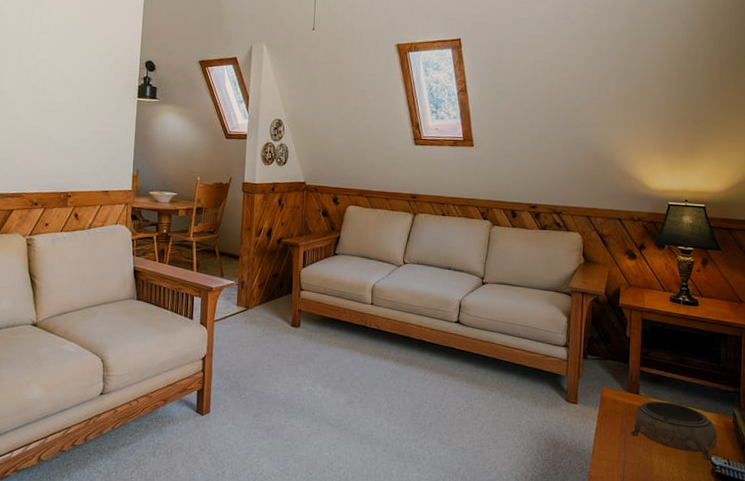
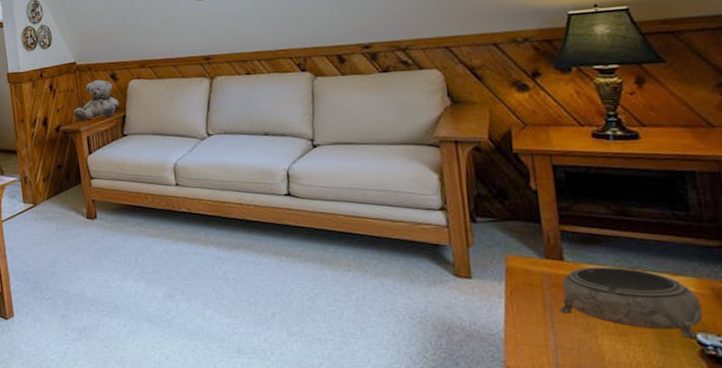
teddy bear: none [296,200,336,236] -> present [73,79,119,121]

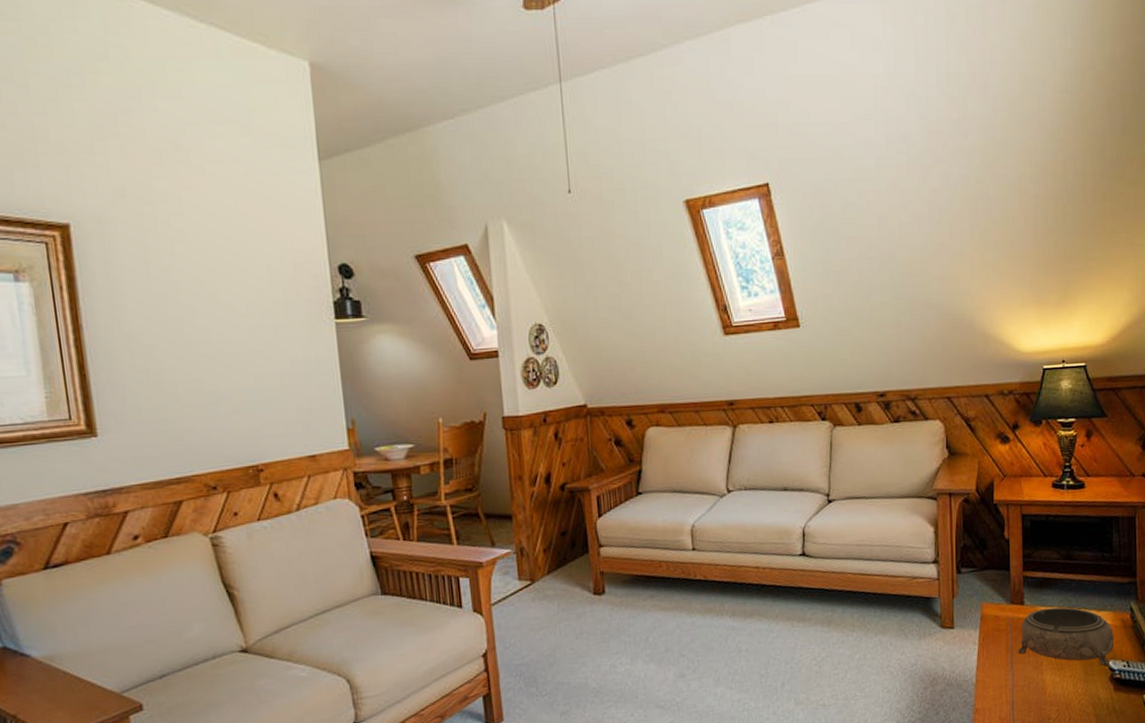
teddy bear: present [73,79,119,121] -> none [582,426,635,477]

